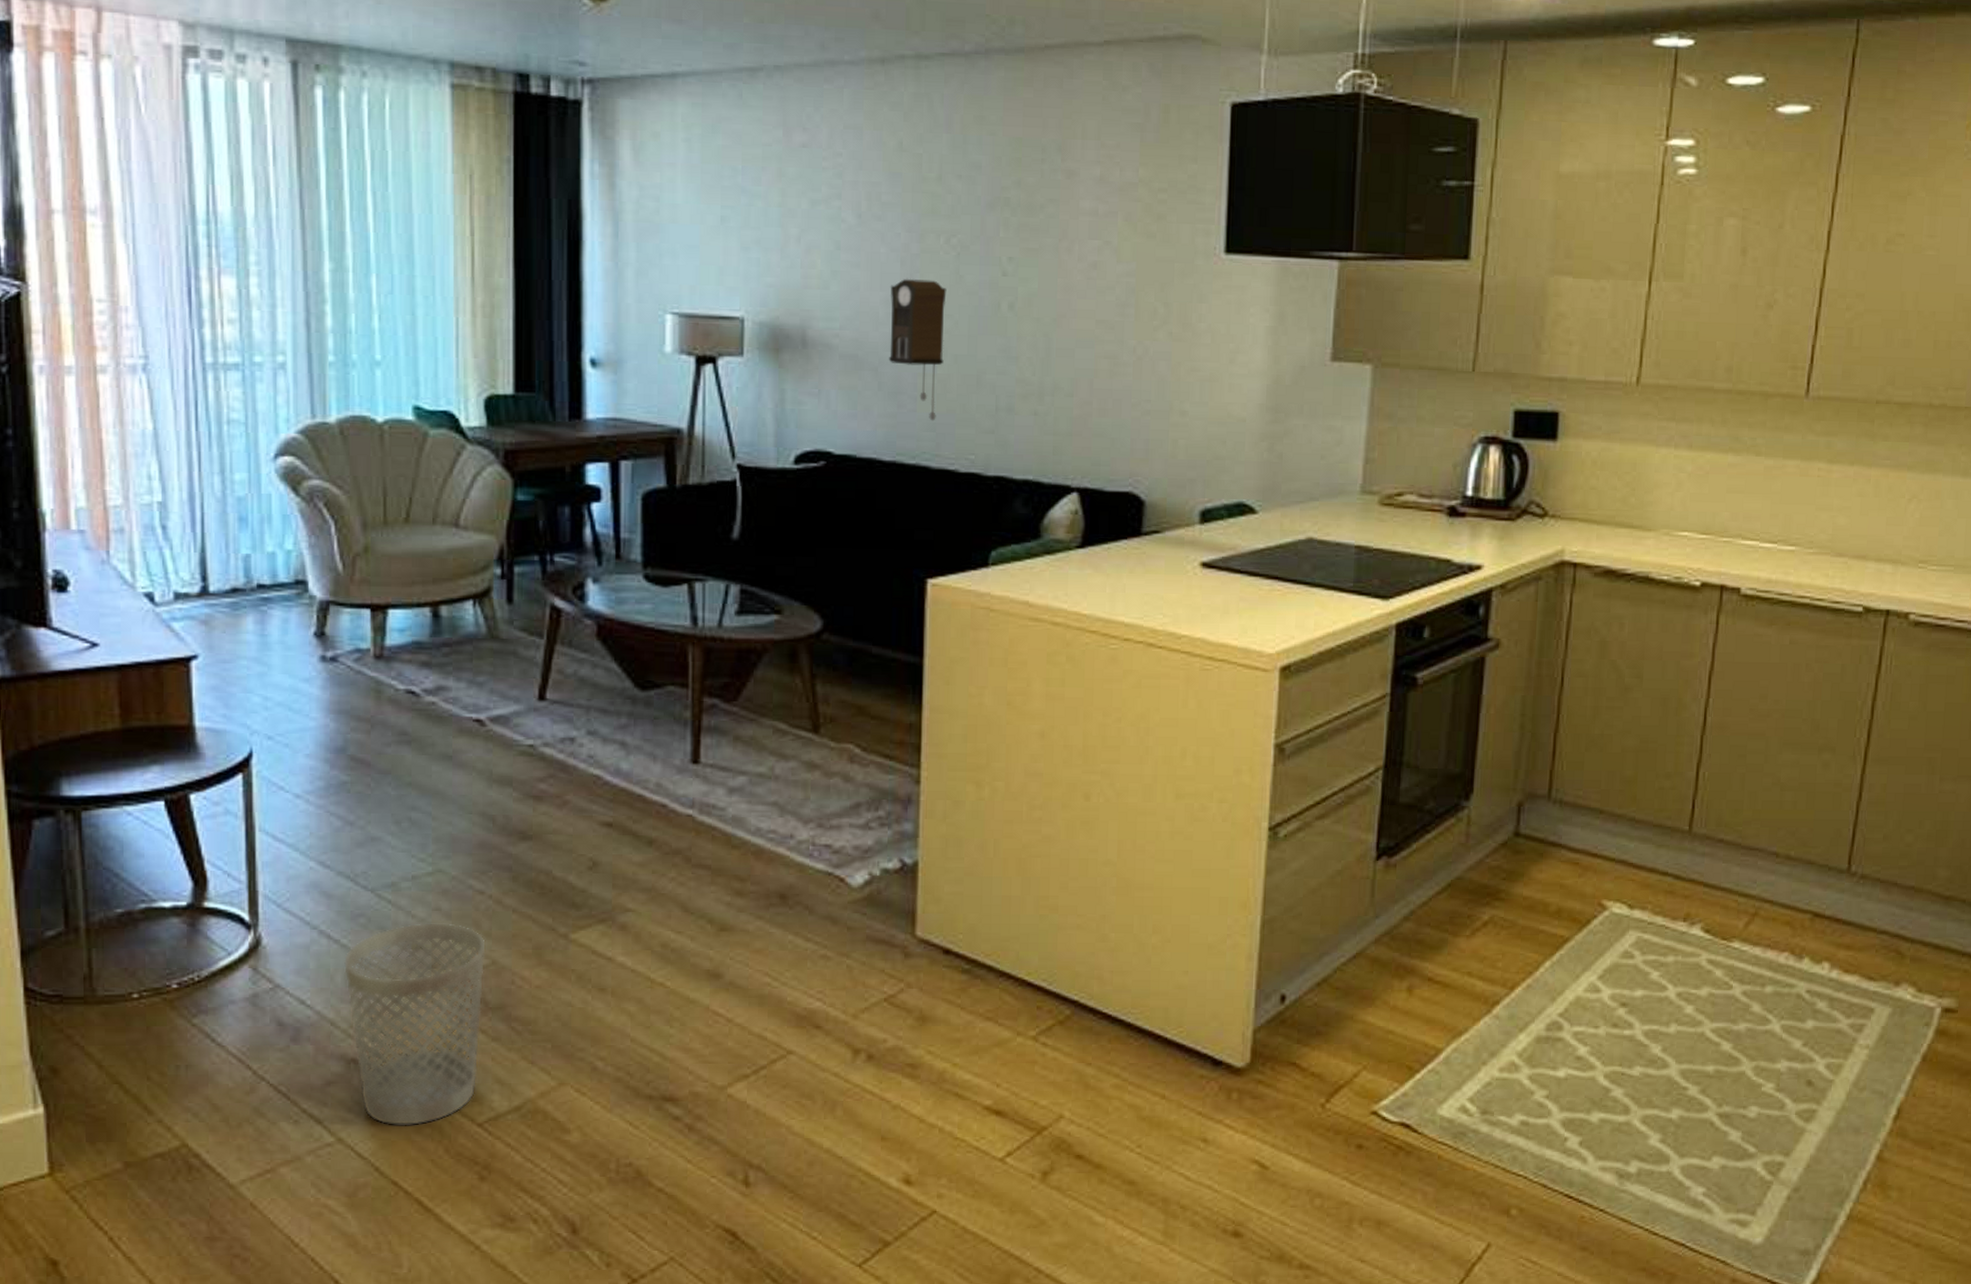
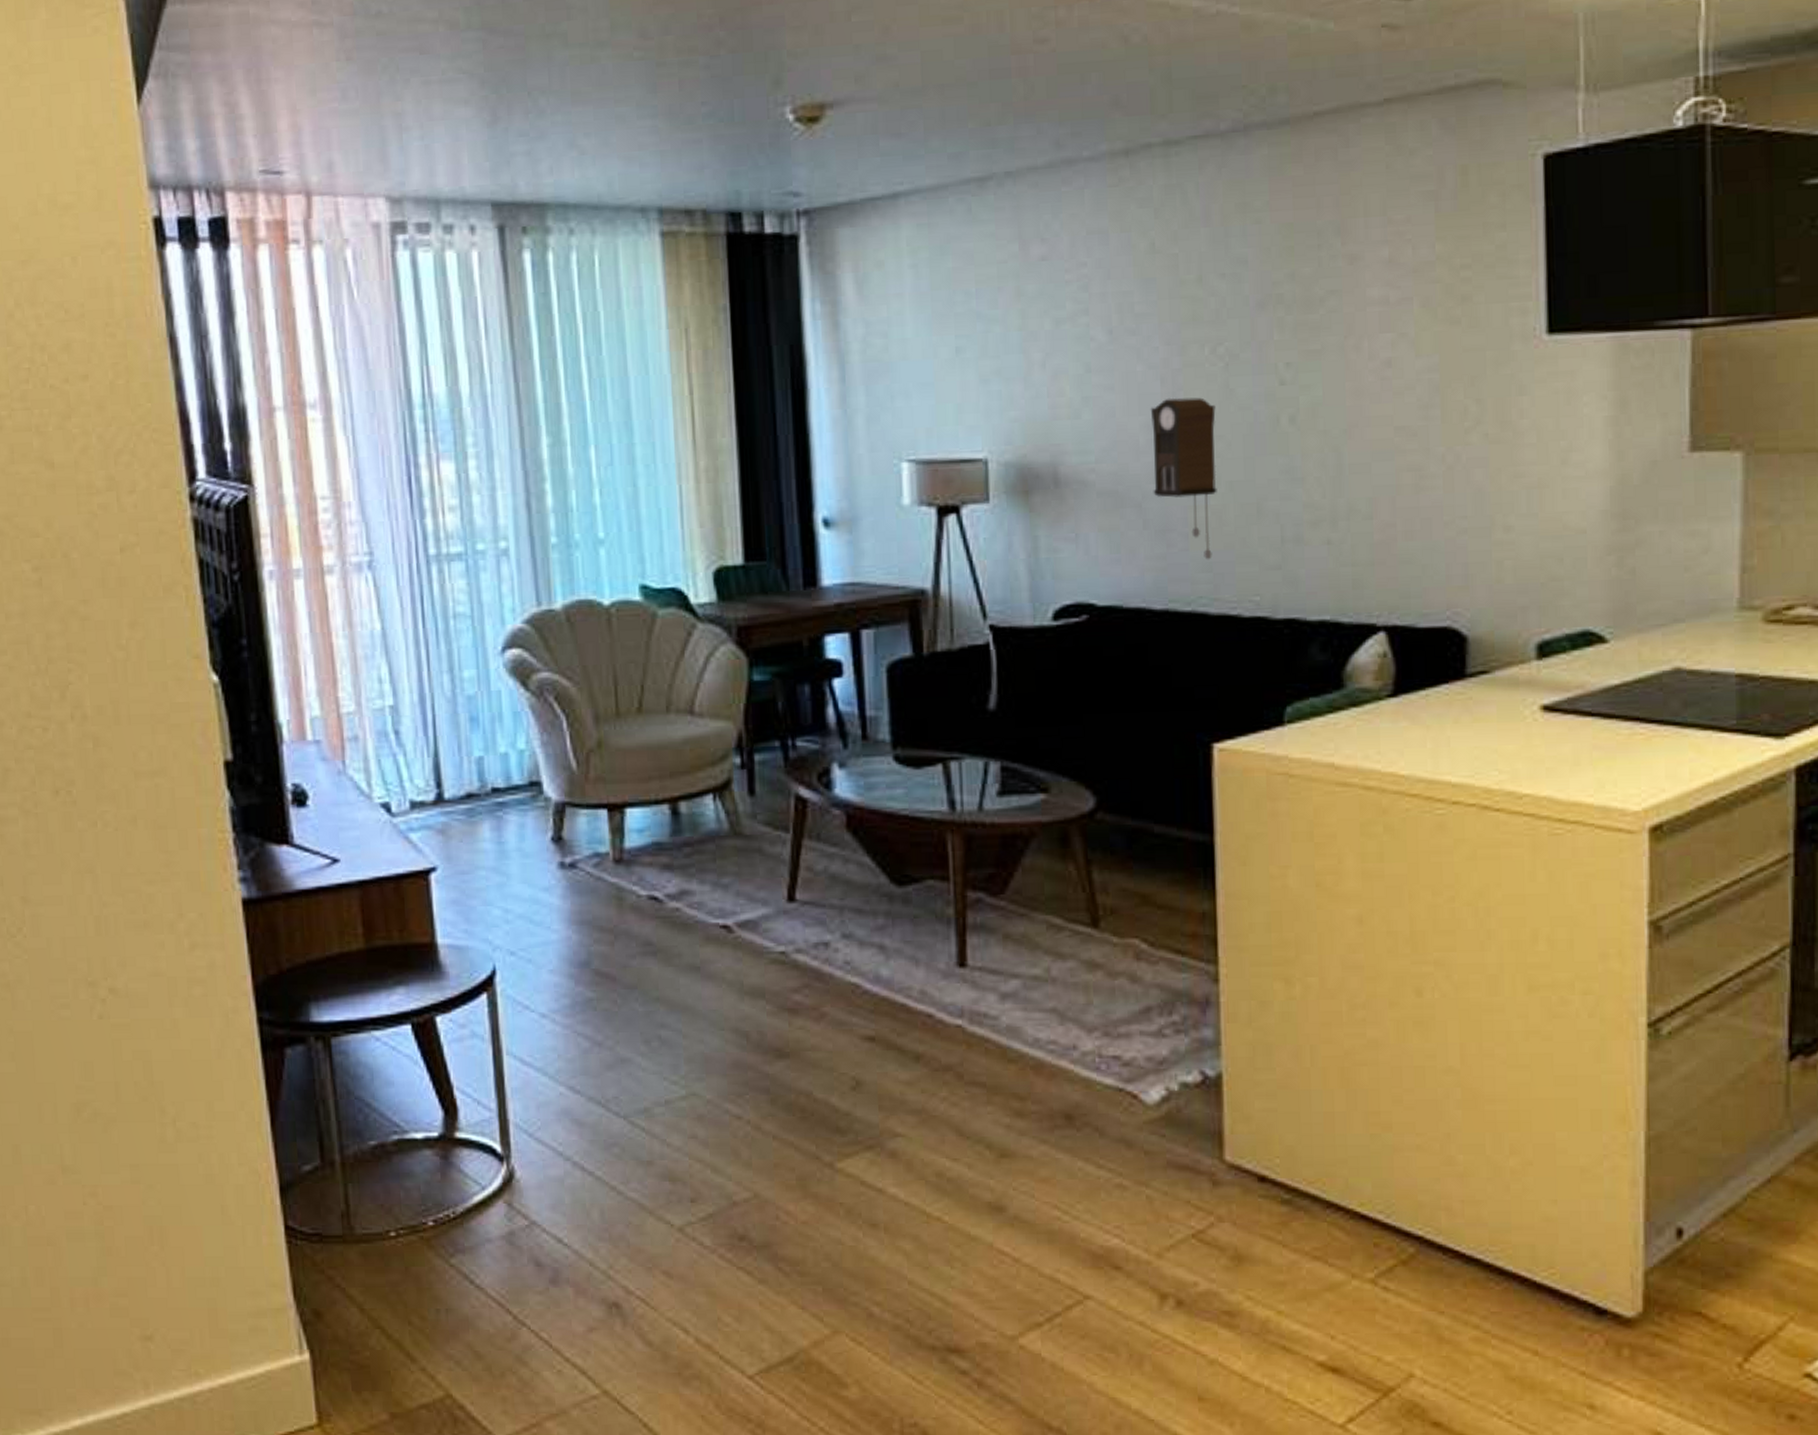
wastebasket: present [343,922,486,1126] -> none [599,1151,747,1378]

